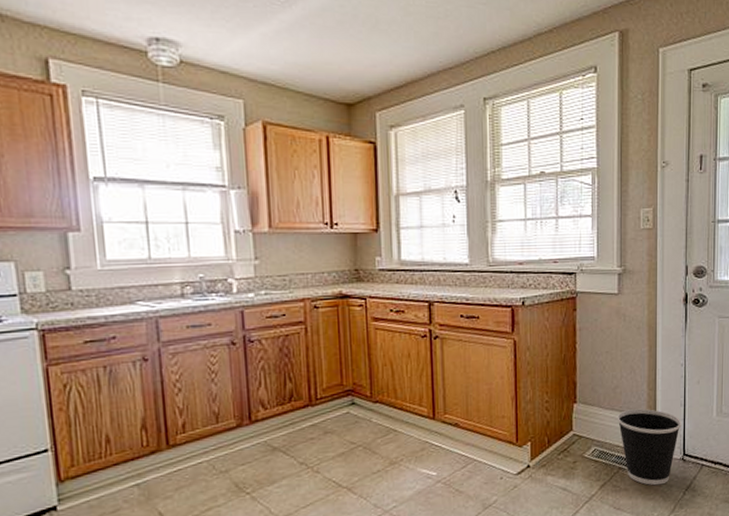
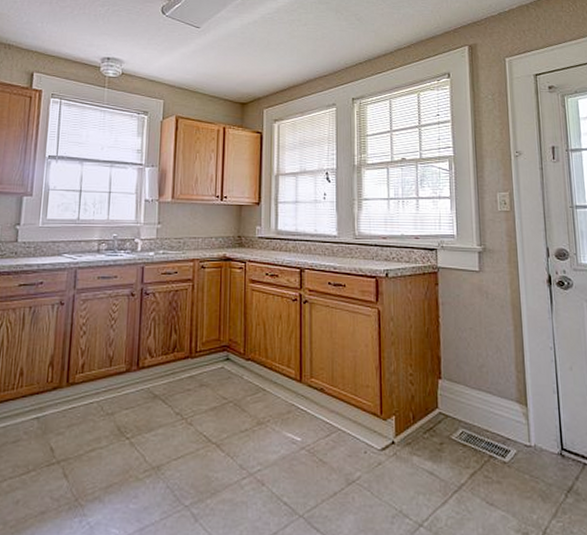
wastebasket: present [617,408,681,486] -> none [484,391,556,482]

